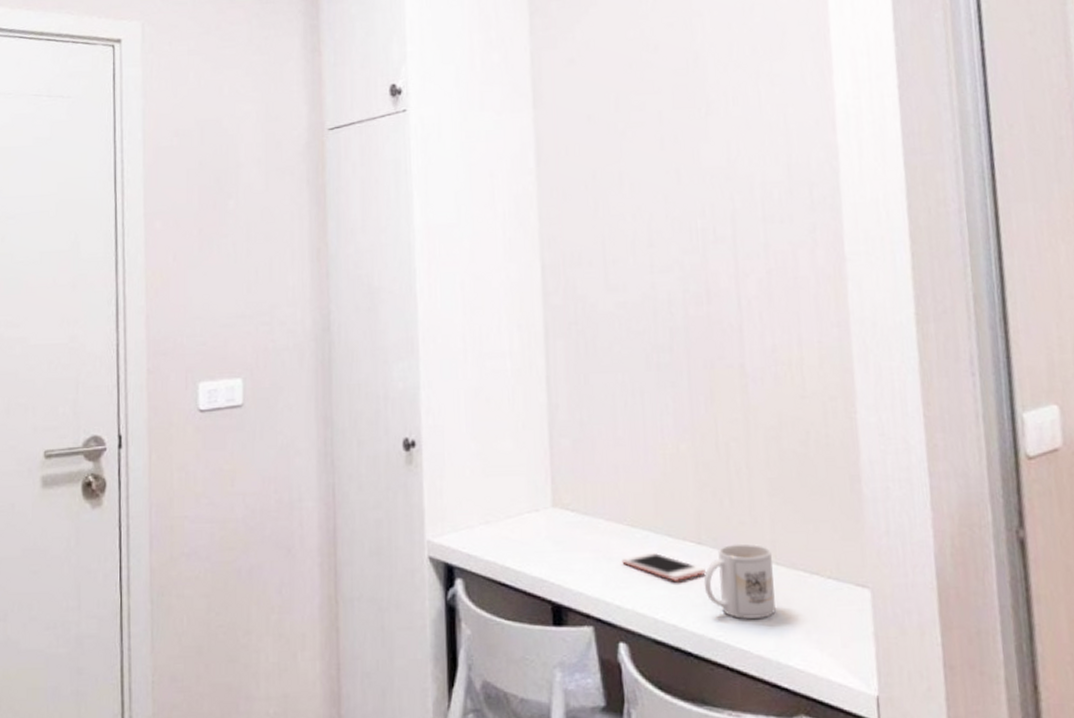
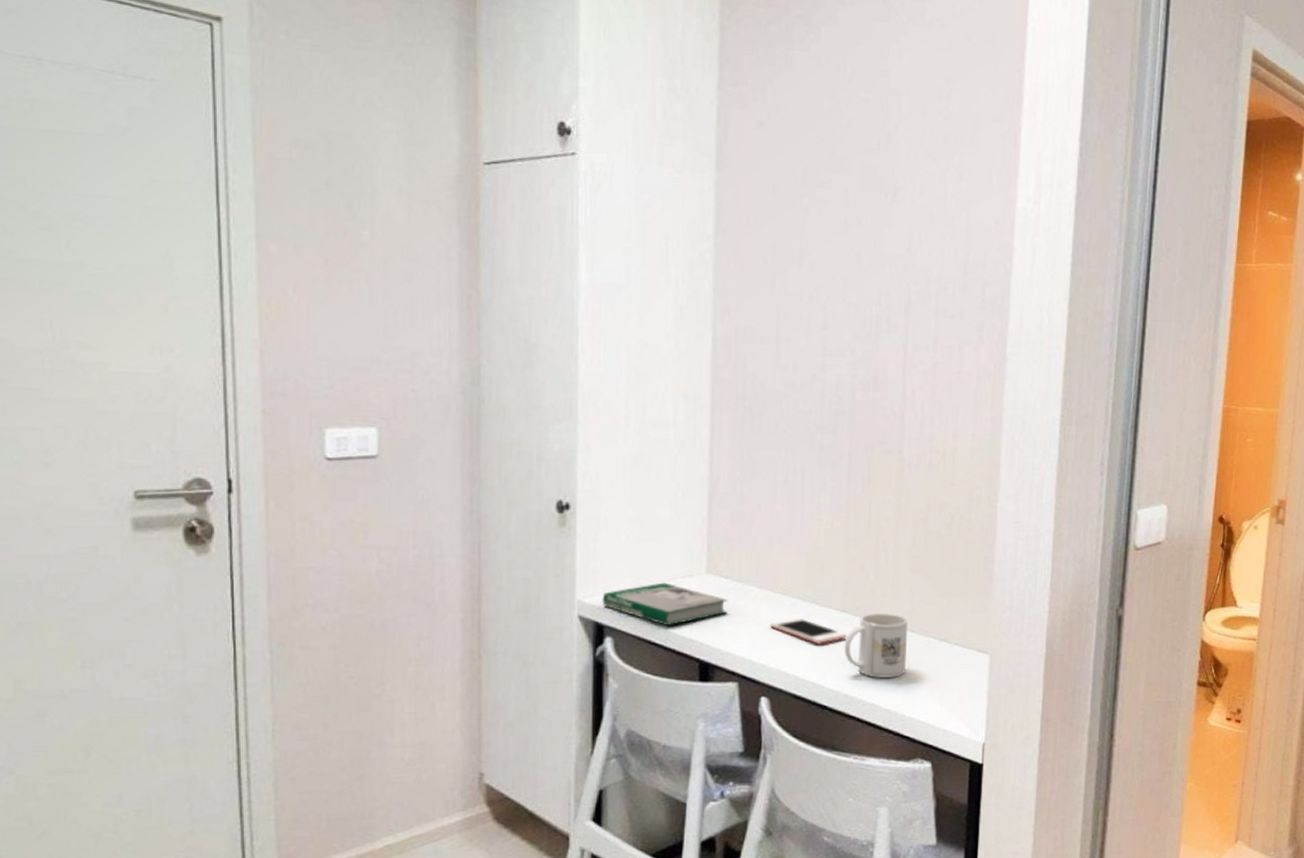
book: none [450,518,578,566] -> present [602,582,729,627]

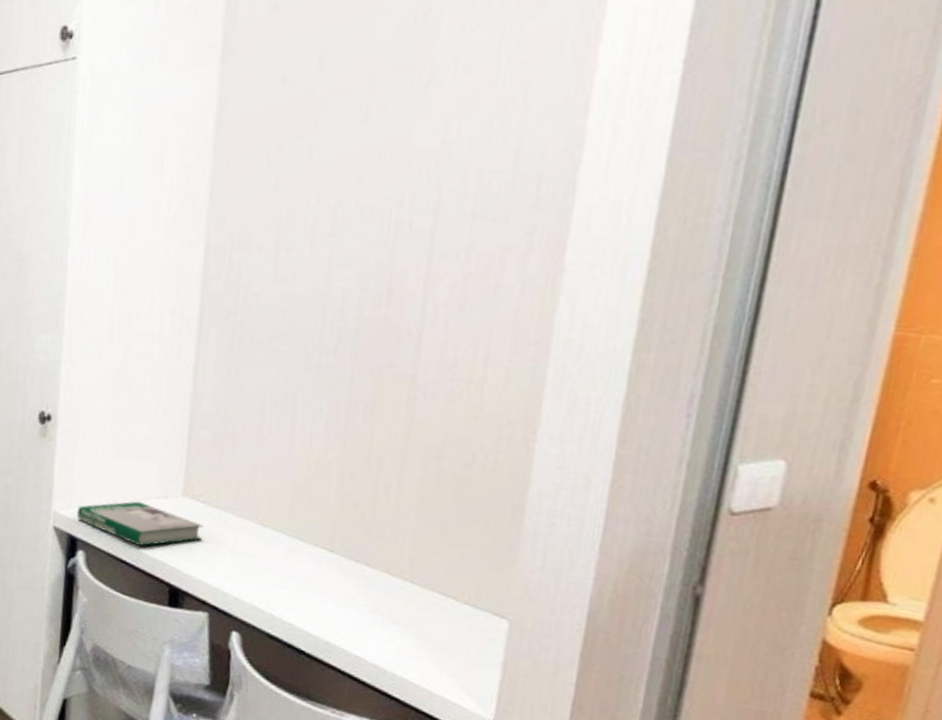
cell phone: present [770,618,847,644] -> none [247,552,333,584]
mug: present [844,613,909,678] -> none [328,556,409,631]

